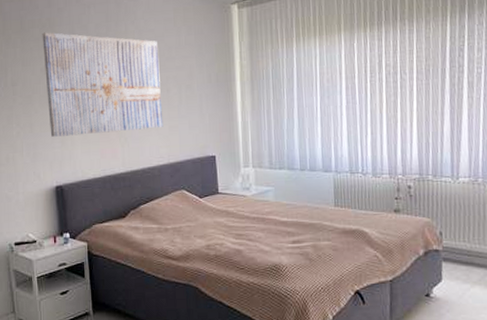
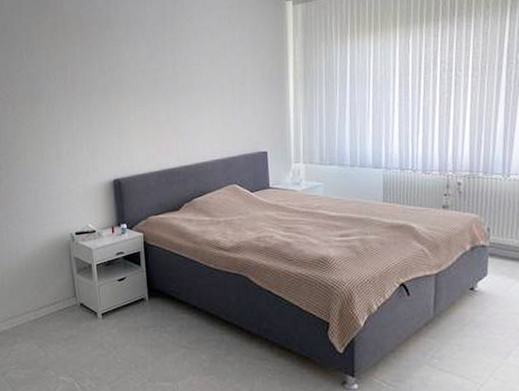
wall art: present [42,32,163,137] -> none [100,30,217,132]

